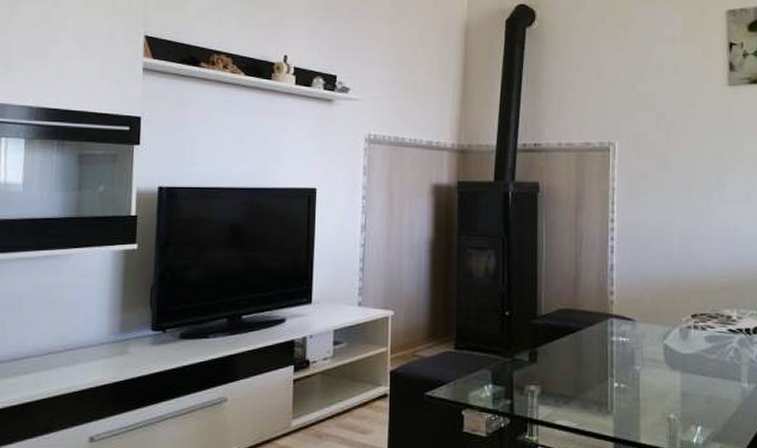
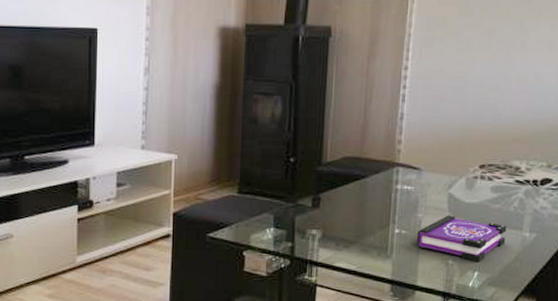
board game: none [637,367,725,416] -> present [417,215,507,262]

